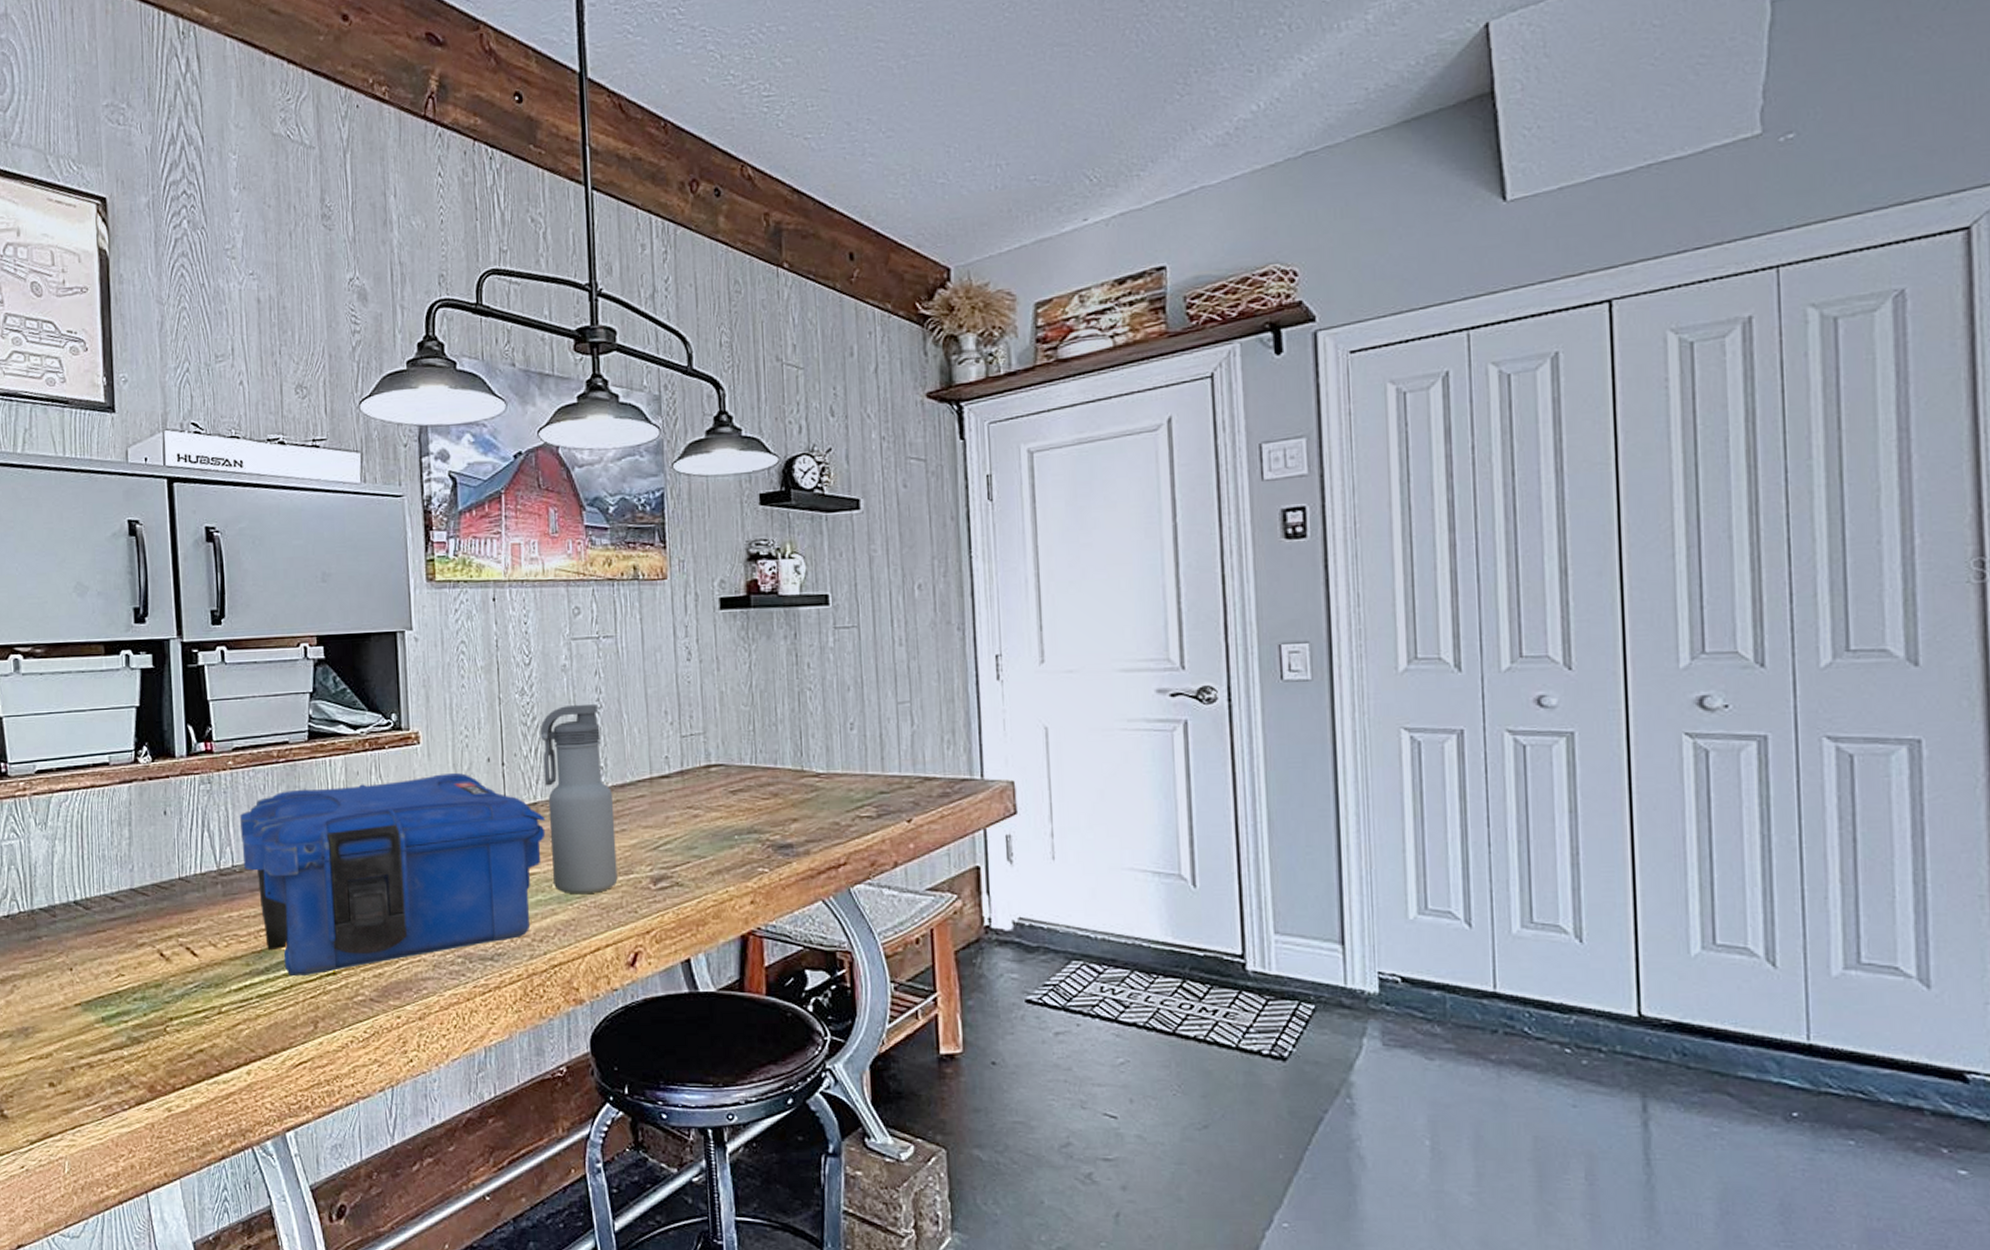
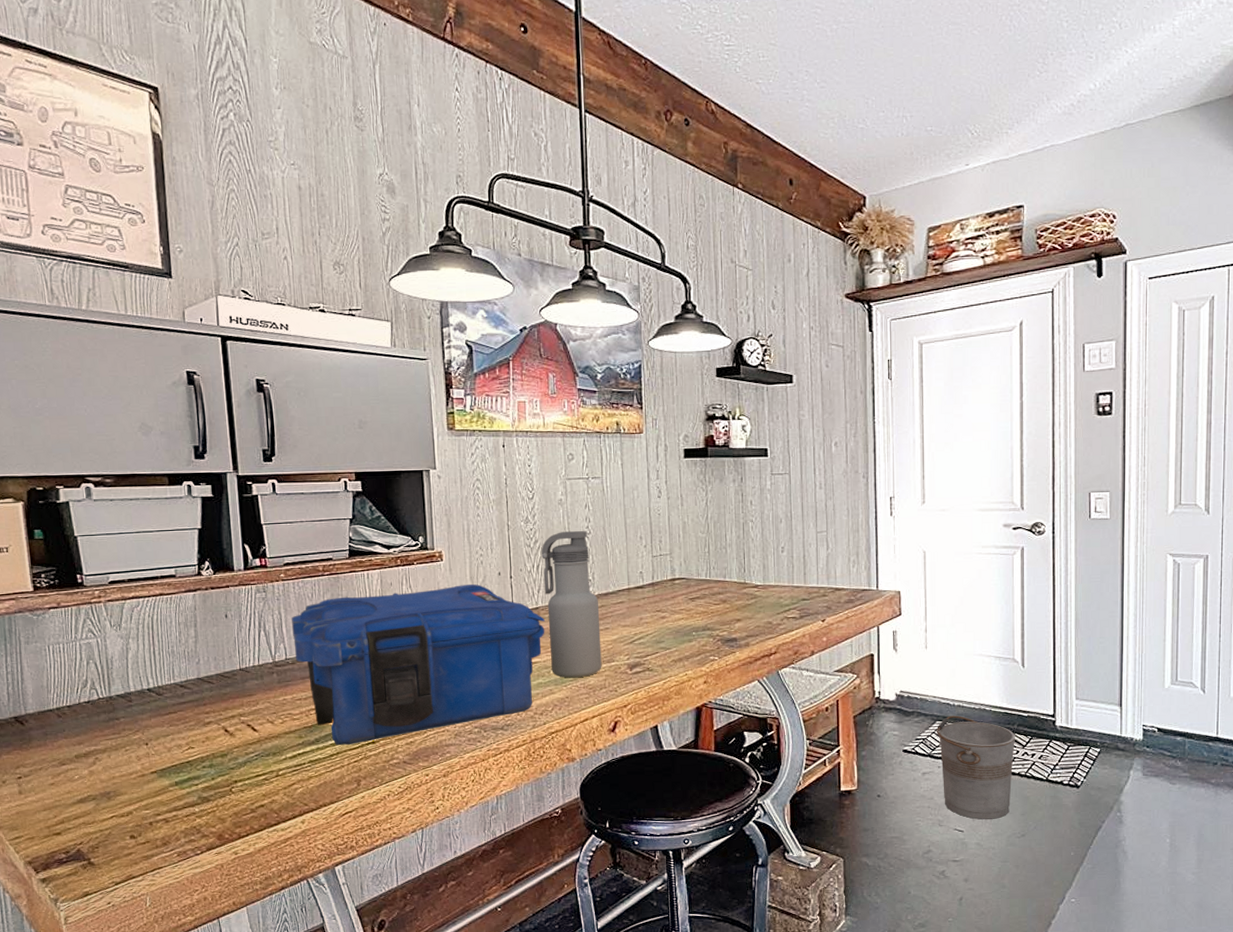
bucket: none [1071,953,1188,1102] -> present [936,715,1015,820]

